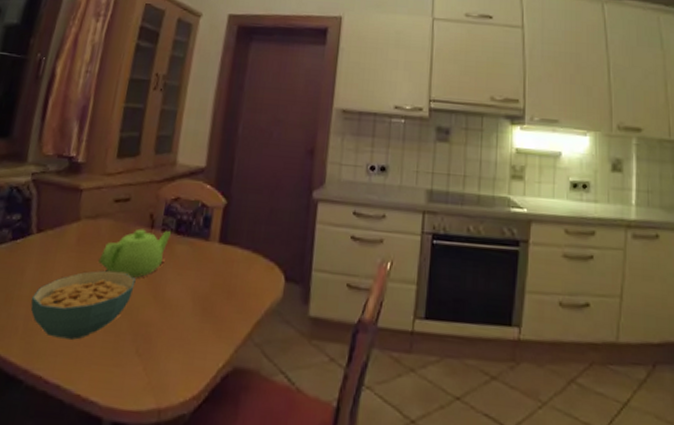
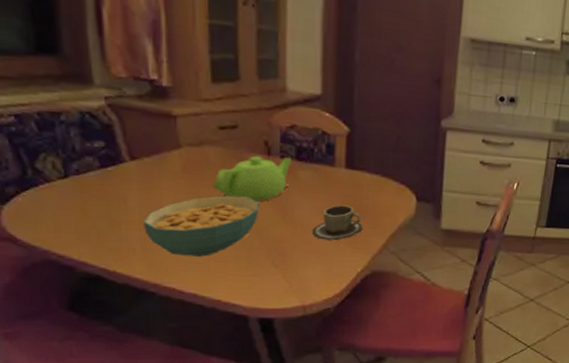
cup: none [178,284,230,327] -> present [311,205,363,241]

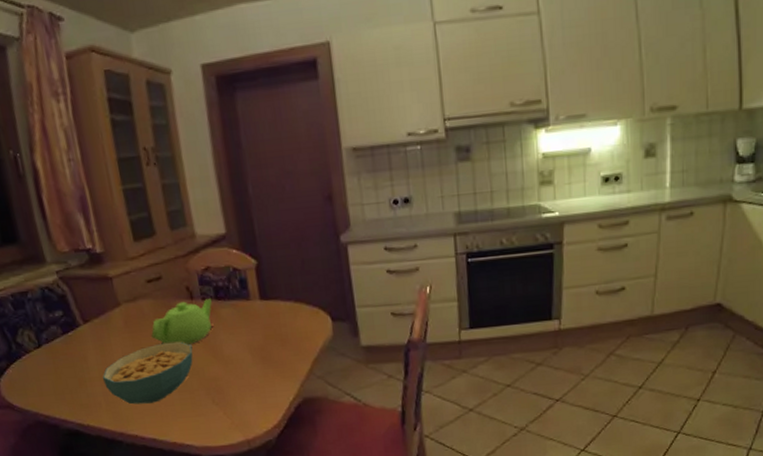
cup: present [311,205,363,241] -> none [241,336,287,373]

